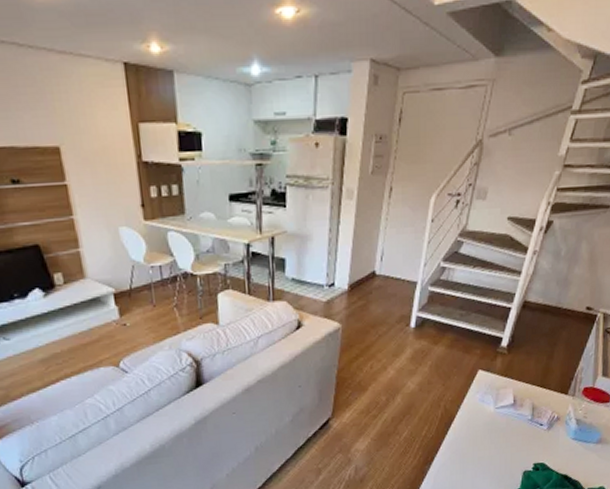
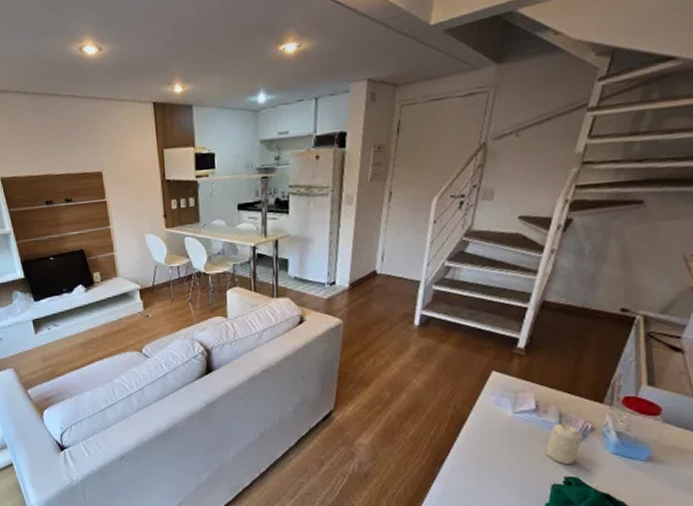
candle: none [519,415,551,453] -> present [545,424,584,465]

